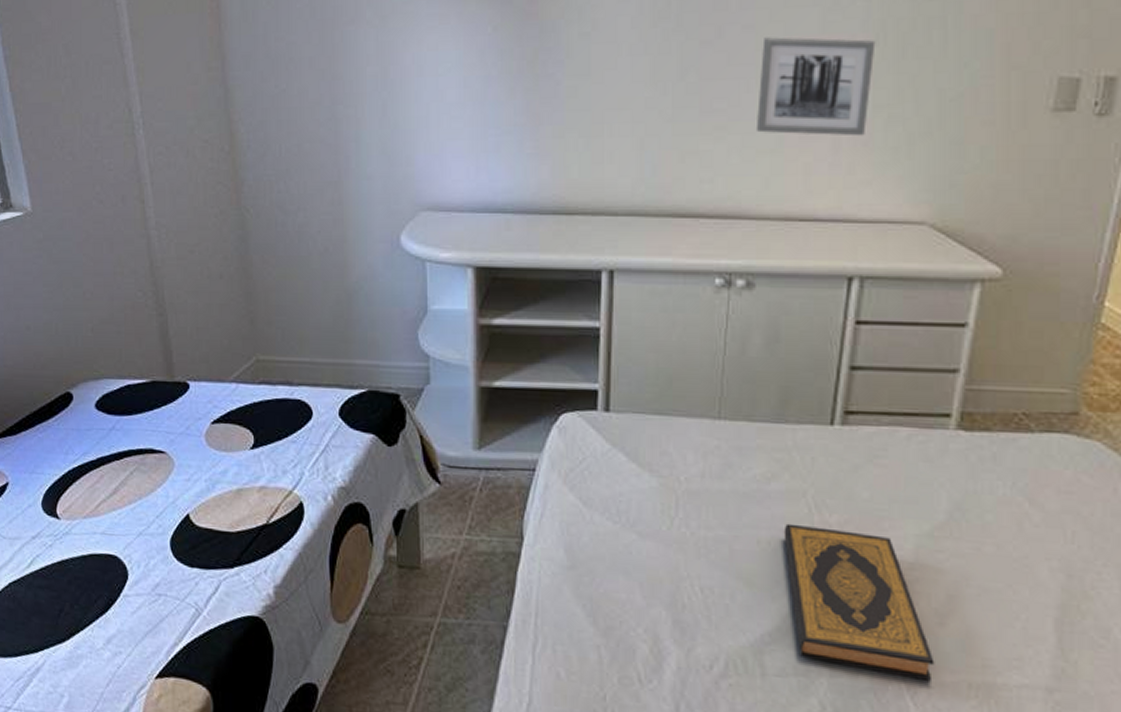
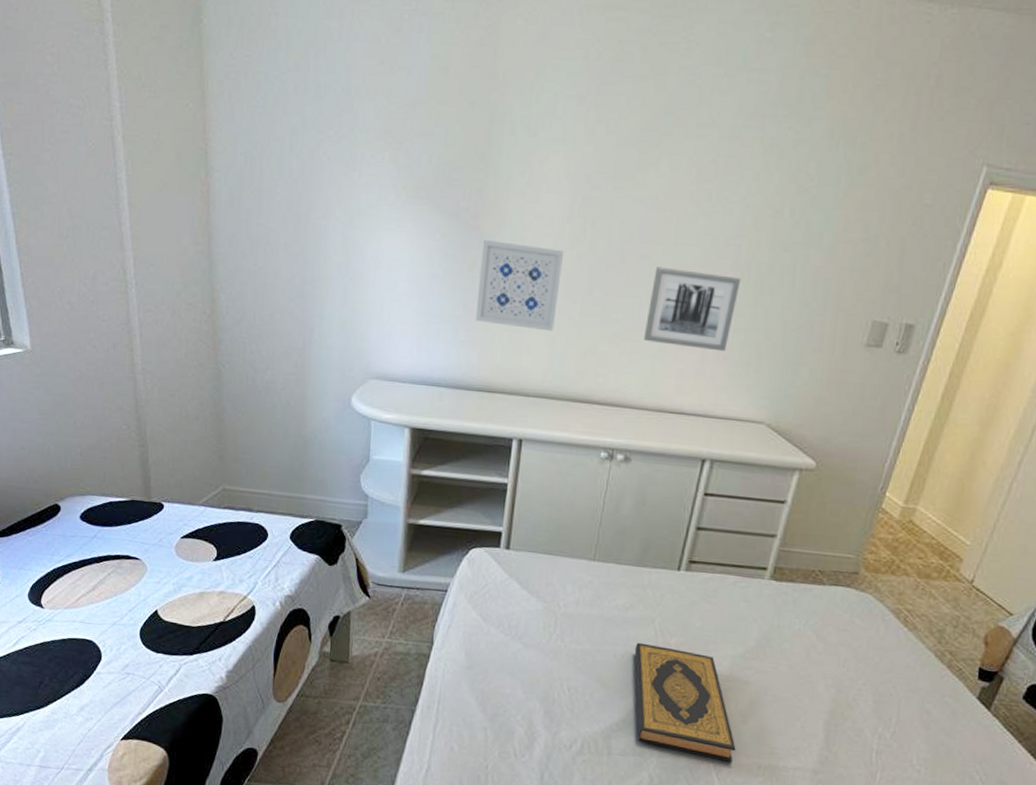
wall art: none [542,27,646,132] -> present [475,239,564,332]

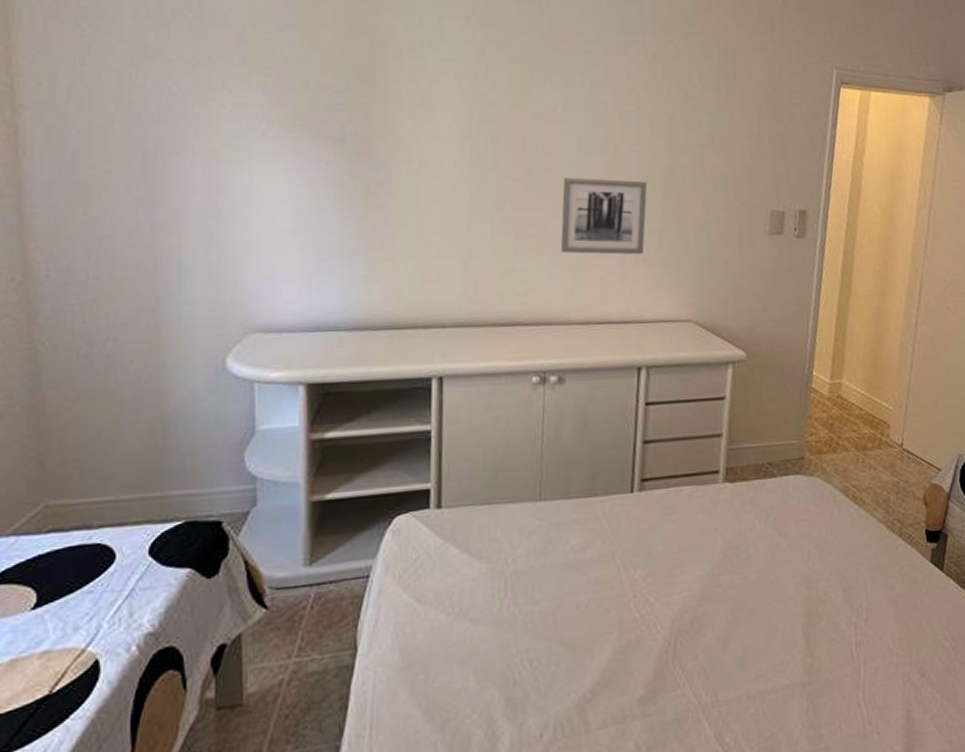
wall art: present [475,239,564,332] -> none [374,164,467,255]
hardback book: present [634,642,736,762] -> none [598,582,722,706]

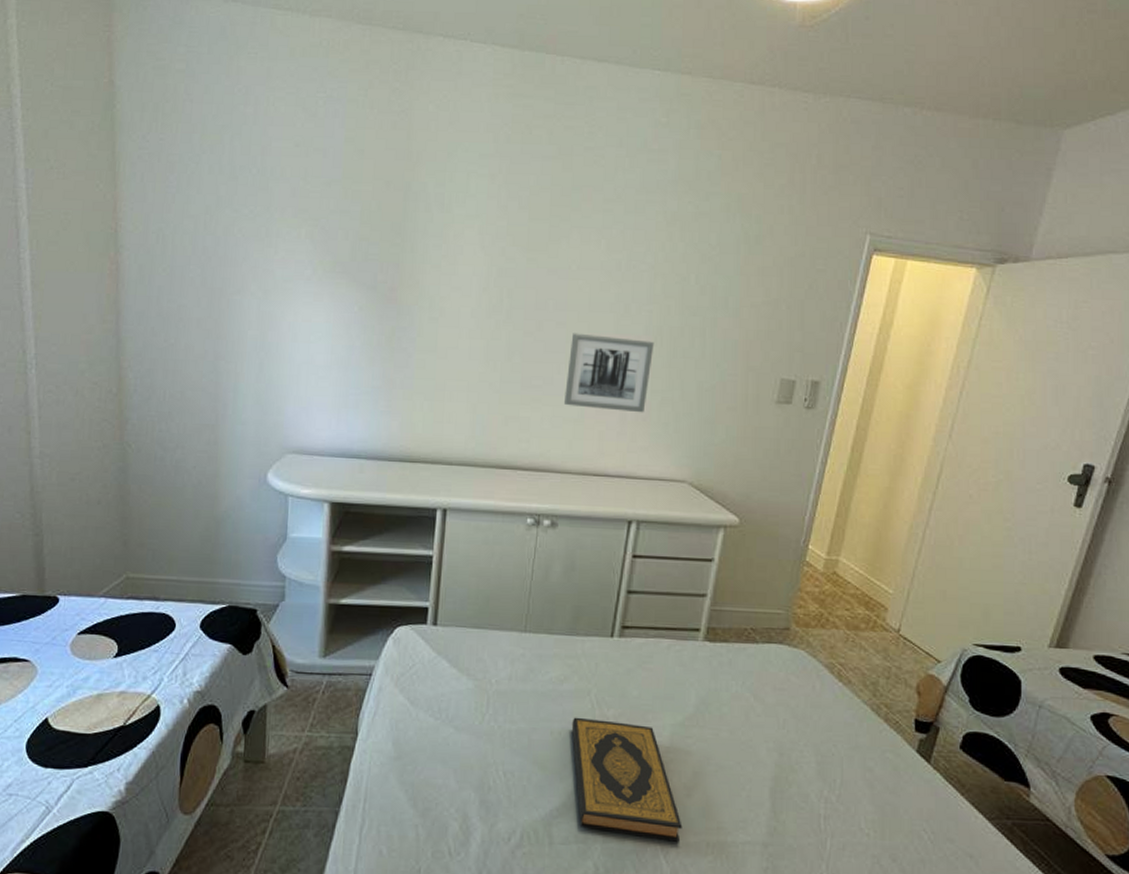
hardback book: none [598,582,722,706] -> present [571,717,683,842]

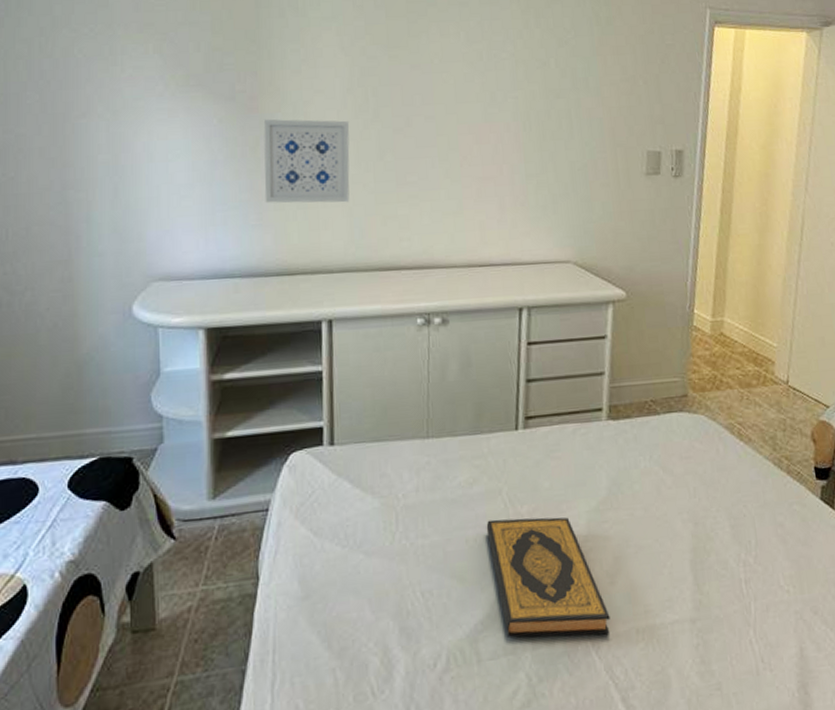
wall art: none [395,310,482,399] -> present [263,119,350,204]
wall art: present [563,333,655,413] -> none [440,125,524,199]

